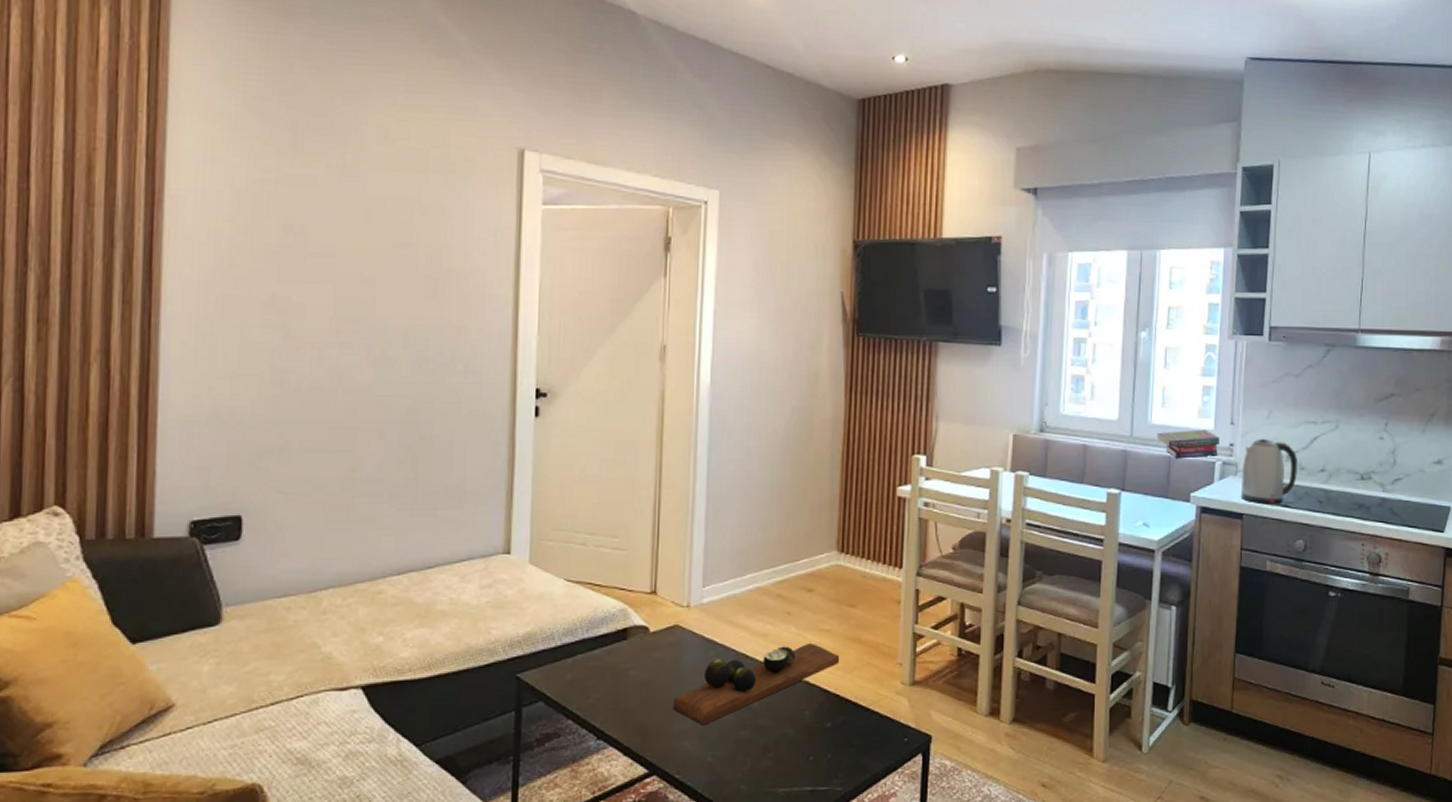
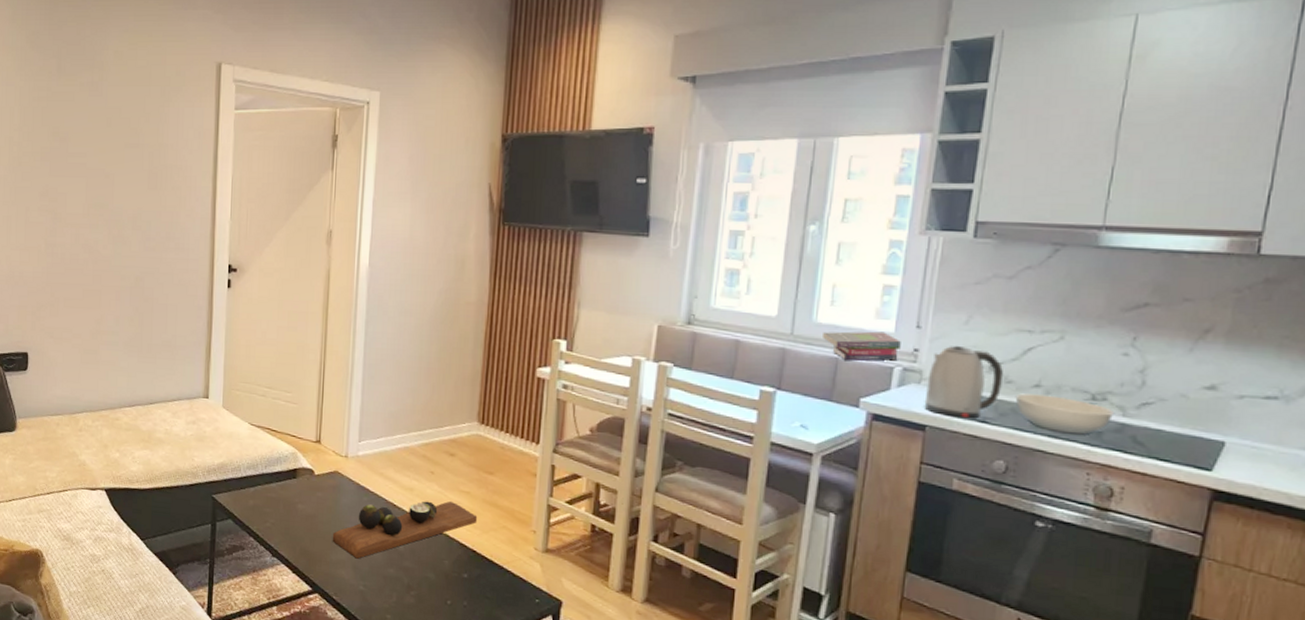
bowl: none [1307,478,1376,512] -> present [1015,393,1114,436]

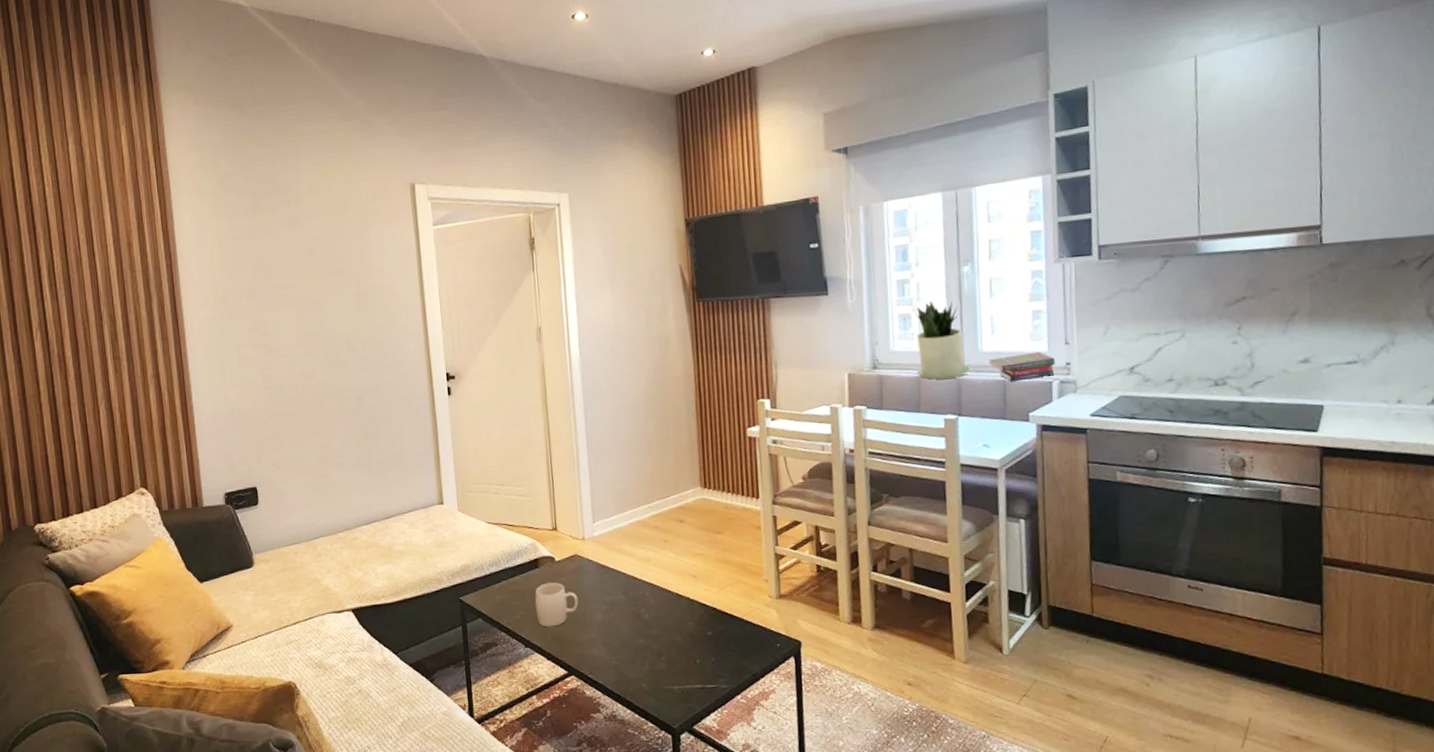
mug: none [287,495,333,541] -> present [534,582,579,627]
decorative tray: present [332,501,478,559] -> none [580,564,714,635]
planter: none [736,259,800,347] -> present [915,301,971,380]
kettle: present [924,346,1003,419] -> none [1081,355,1142,418]
bowl: present [1015,393,1114,436] -> none [1154,386,1234,419]

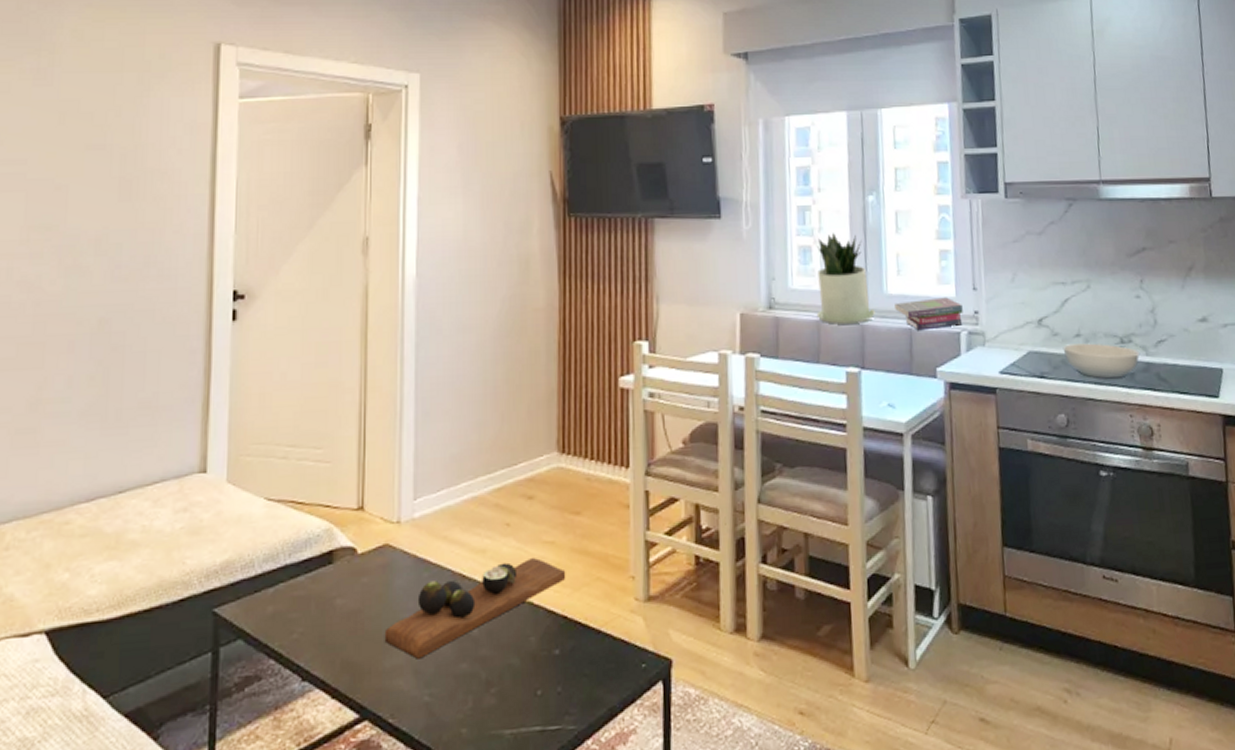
mug: present [534,582,579,627] -> none [322,584,384,650]
decorative tray: none [580,564,714,635] -> present [384,557,566,659]
bowl: none [1154,386,1234,419] -> present [1062,343,1139,380]

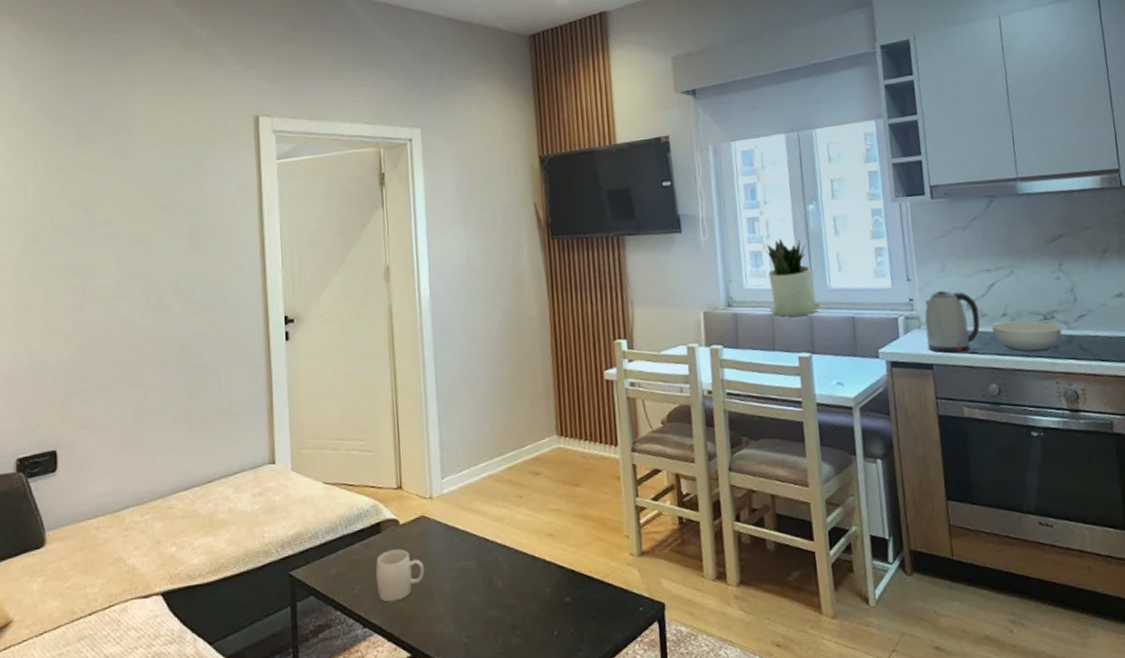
mug: none [322,584,384,650] -> present [375,549,425,603]
decorative tray: present [384,557,566,659] -> none [426,522,572,608]
books: present [895,297,963,331] -> none [838,288,899,319]
kettle: none [990,304,1051,377] -> present [925,291,980,354]

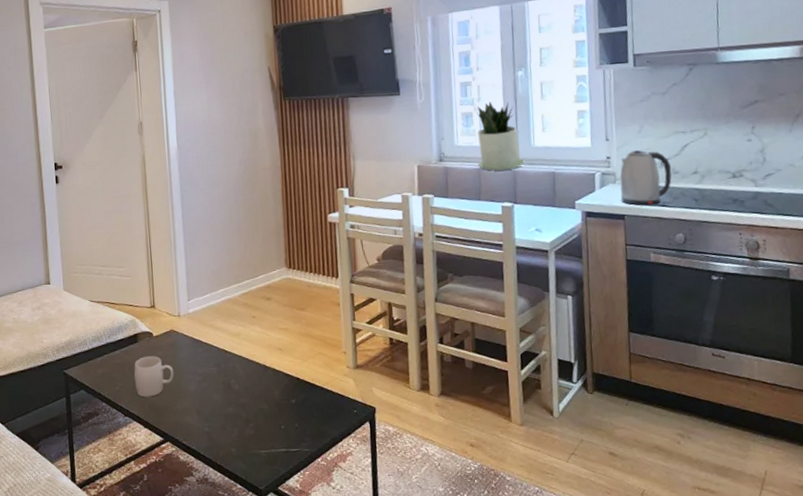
bowl: present [991,321,1062,352] -> none [682,178,749,207]

